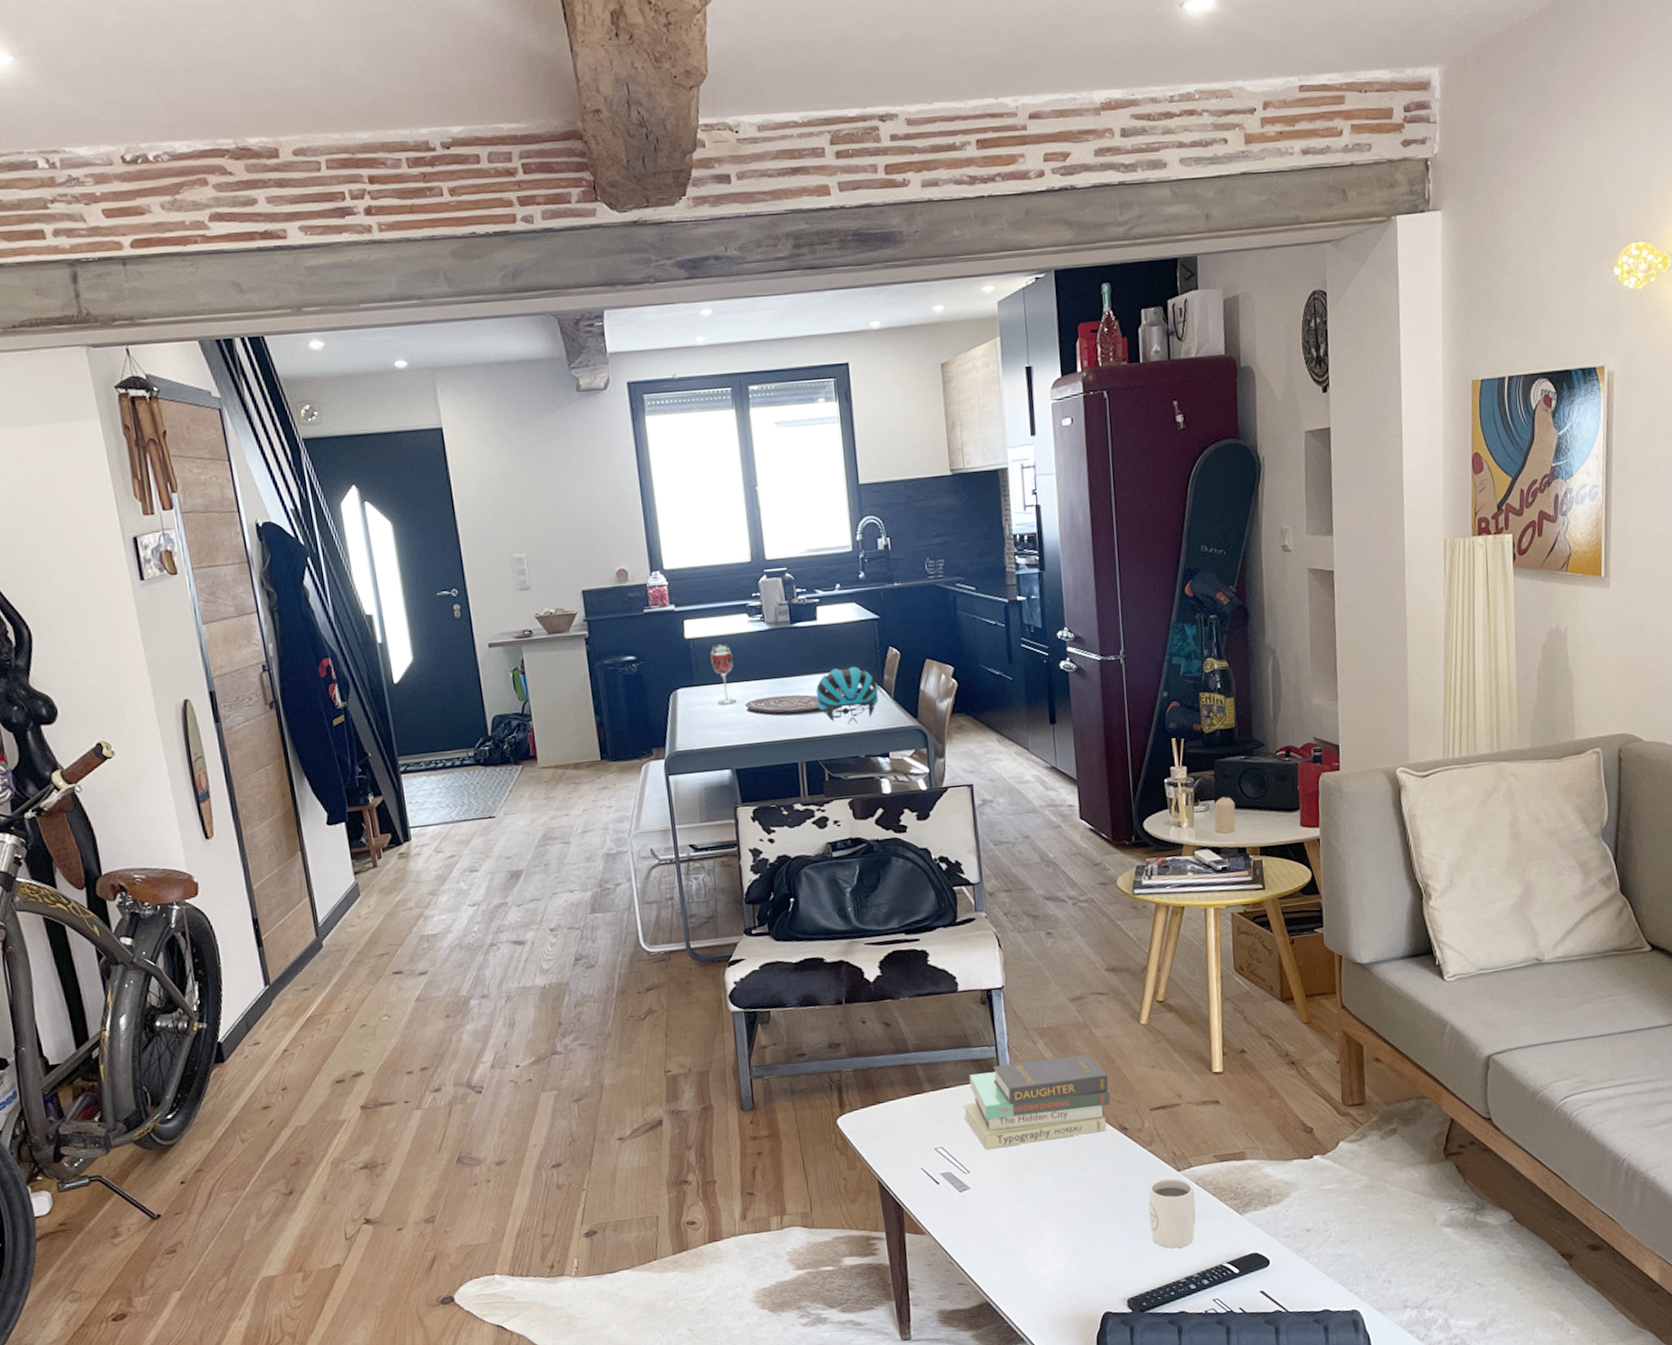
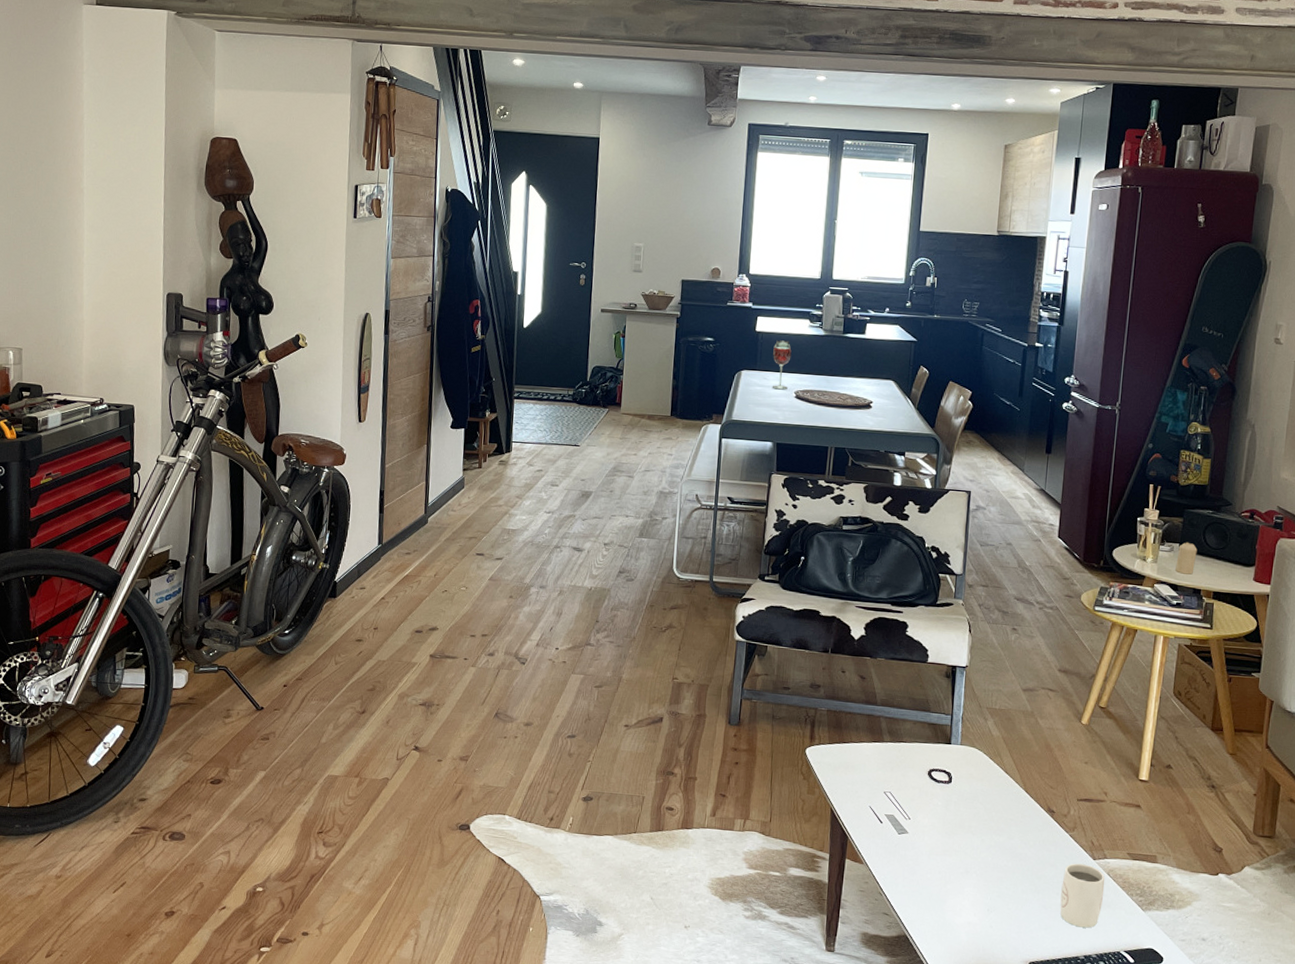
bicycle helmet: present [815,667,879,725] -> none [853,376,905,424]
books: present [962,1053,1111,1150] -> none [913,733,1045,810]

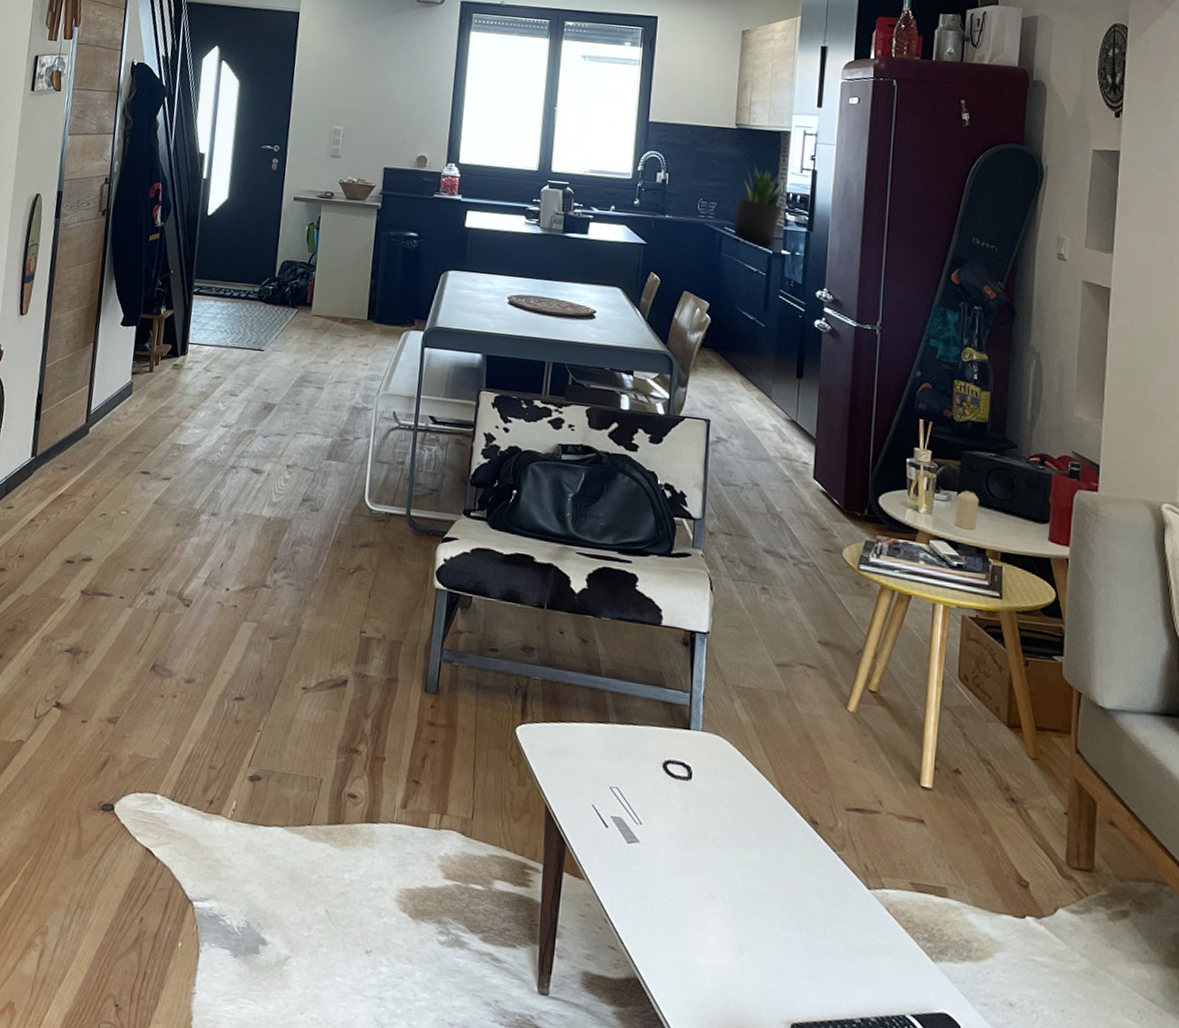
wineglass: present [773,340,792,390] -> none [483,238,505,294]
planter: none [993,264,1041,341] -> present [733,161,786,248]
mug: present [1060,863,1105,928] -> none [828,892,884,981]

